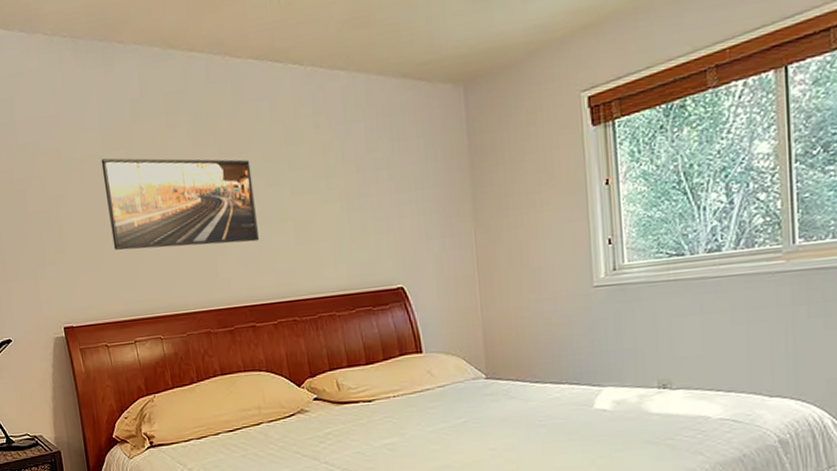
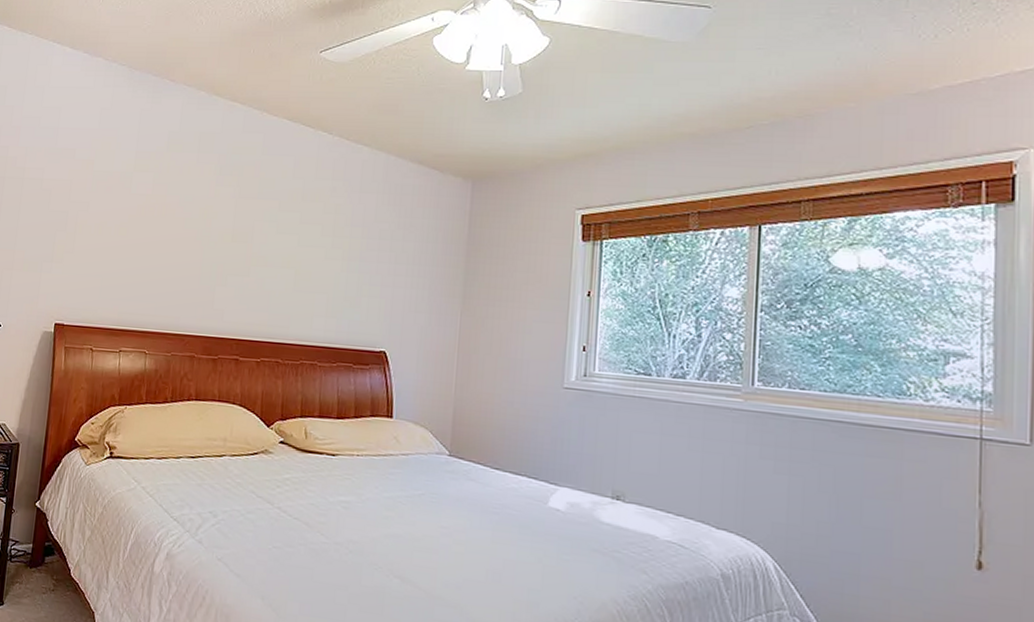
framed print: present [101,158,259,251] -> none [121,177,266,281]

